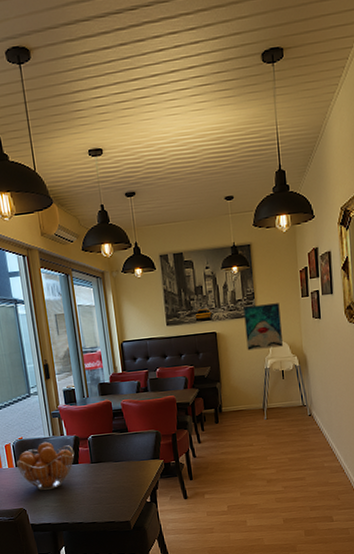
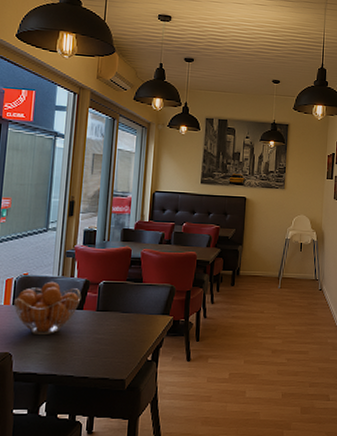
wall art: present [243,303,283,351] -> none [272,179,307,221]

